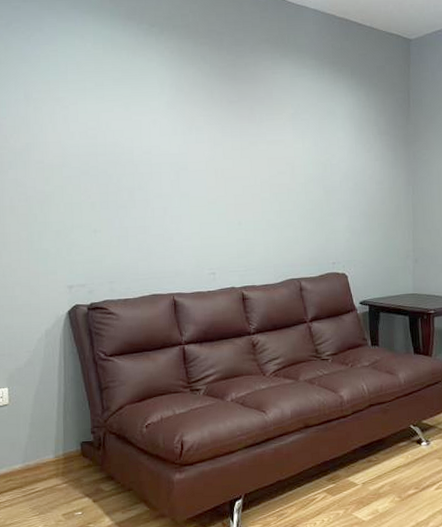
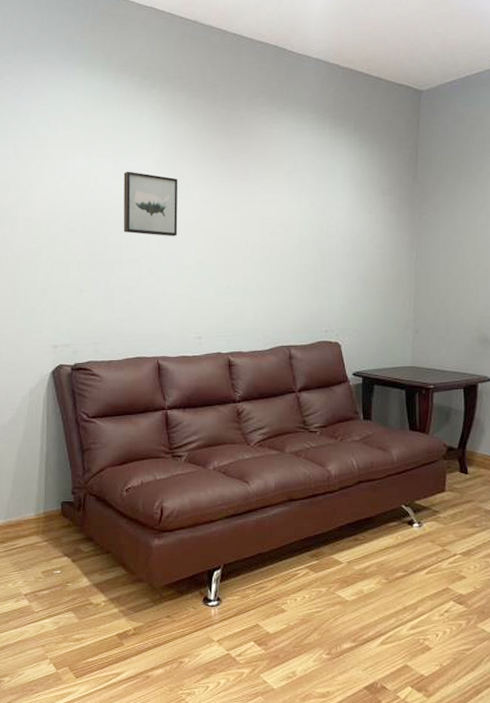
wall art: none [134,114,189,177] -> present [123,171,178,237]

